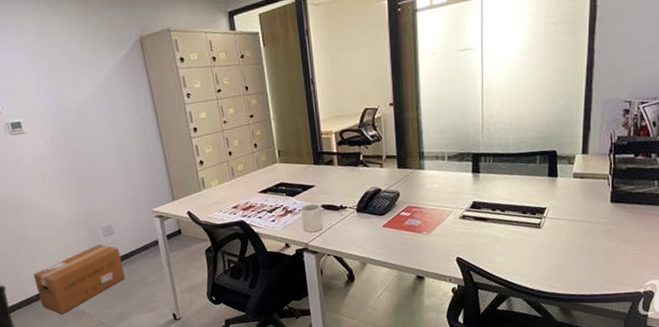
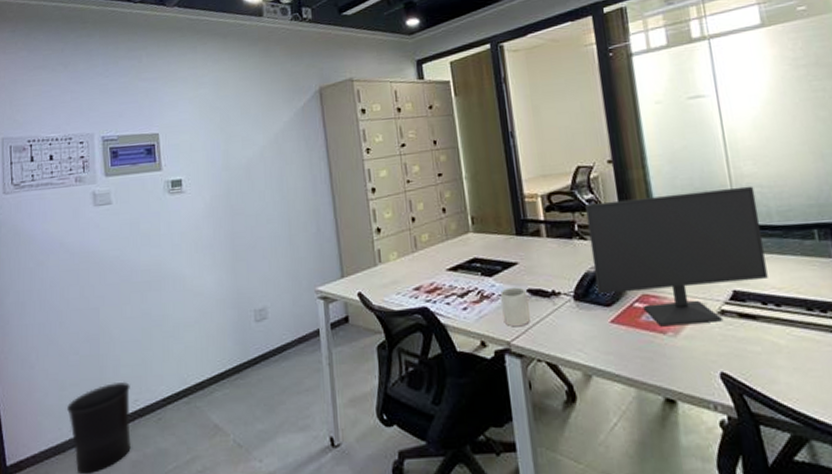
box: present [33,244,126,314] -> none [164,331,275,429]
computer monitor: none [369,123,500,228] -> present [585,186,768,327]

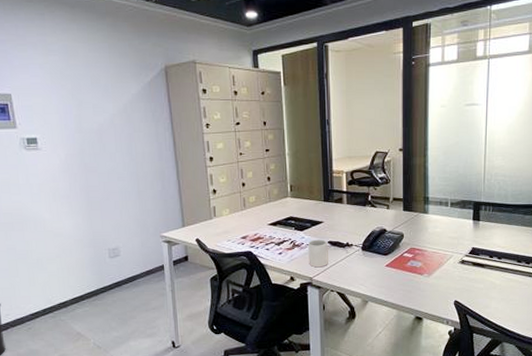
computer monitor: present [585,186,768,327] -> none [378,175,500,270]

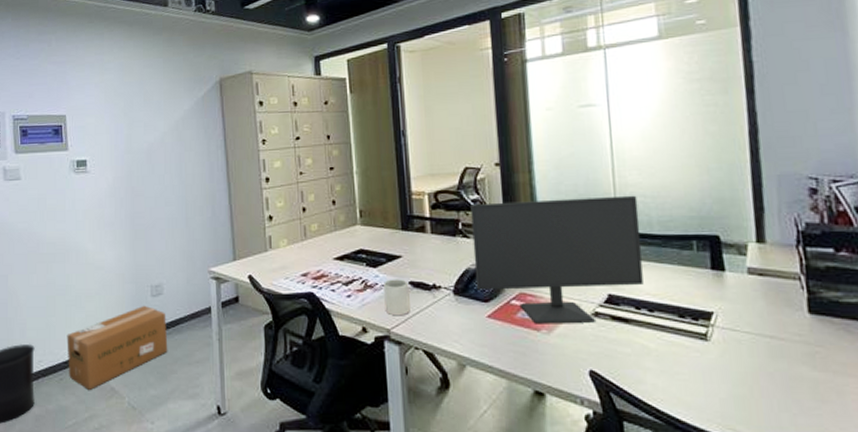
box: none [31,265,127,335] -> present [67,305,168,390]
computer monitor: none [378,175,500,270] -> present [470,195,644,324]

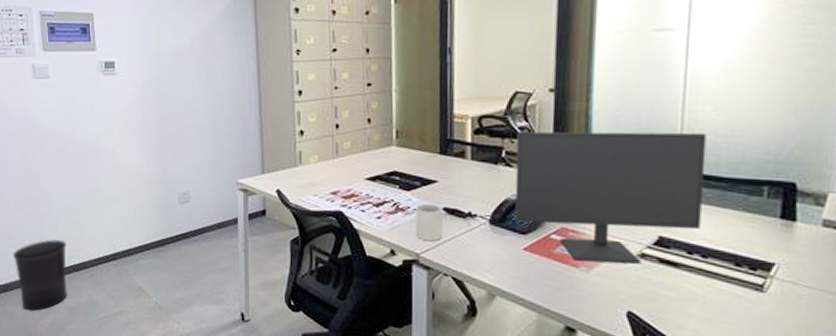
box: present [67,305,168,390] -> none [96,211,195,288]

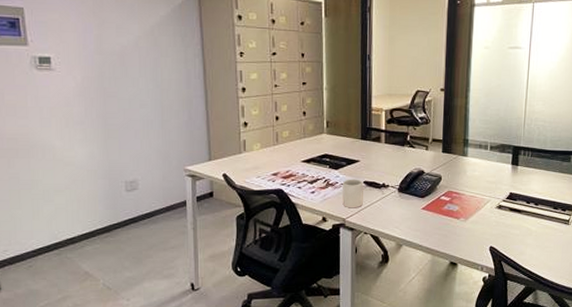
computer monitor: present [514,131,707,264] -> none [416,120,540,214]

